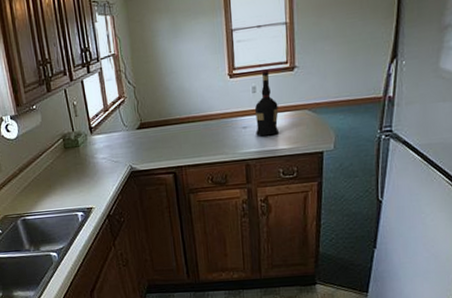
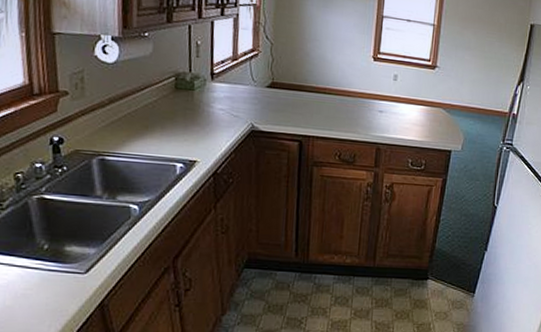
liquor: present [254,69,279,137] -> none [391,61,416,125]

